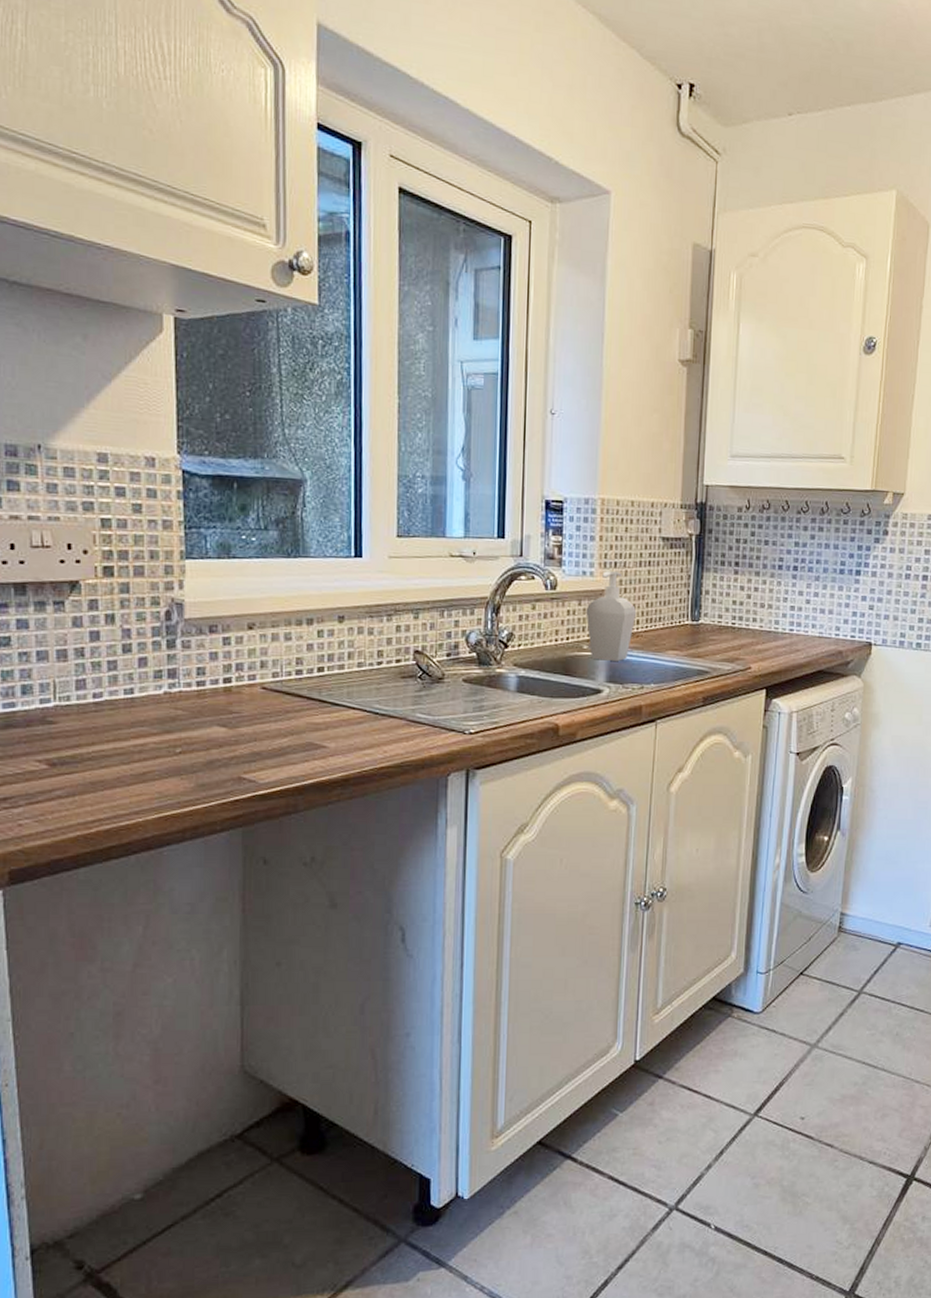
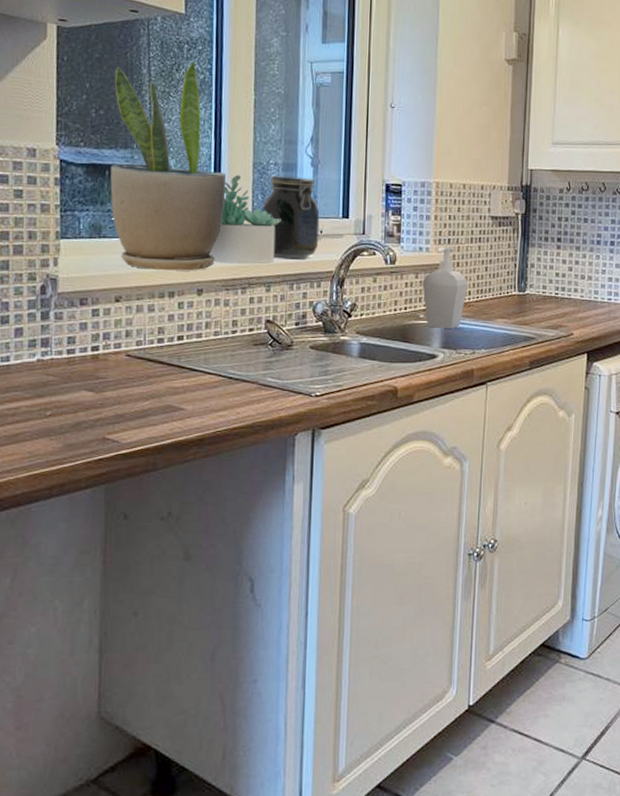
potted plant: none [239,359,369,596] -> present [110,61,227,271]
succulent plant: none [350,489,430,589] -> present [208,175,281,264]
jar: none [408,490,473,584] -> present [262,175,320,260]

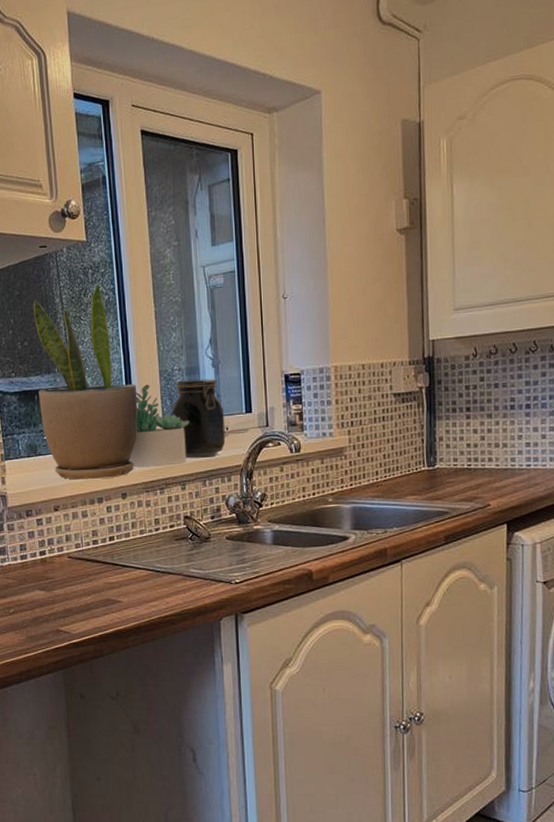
soap bottle: present [422,247,469,330] -> none [328,430,375,511]

